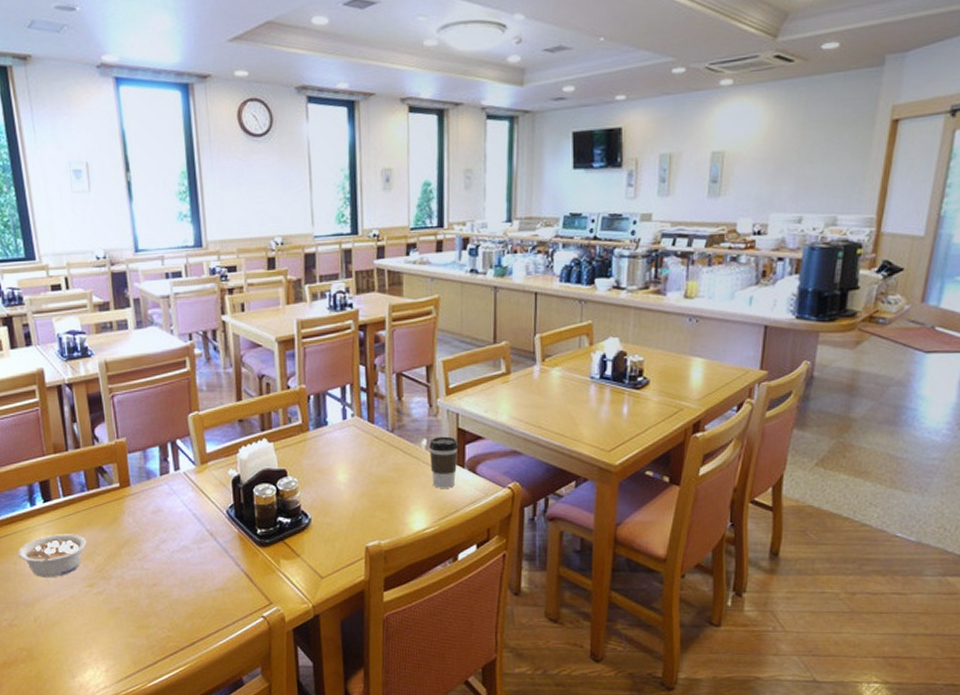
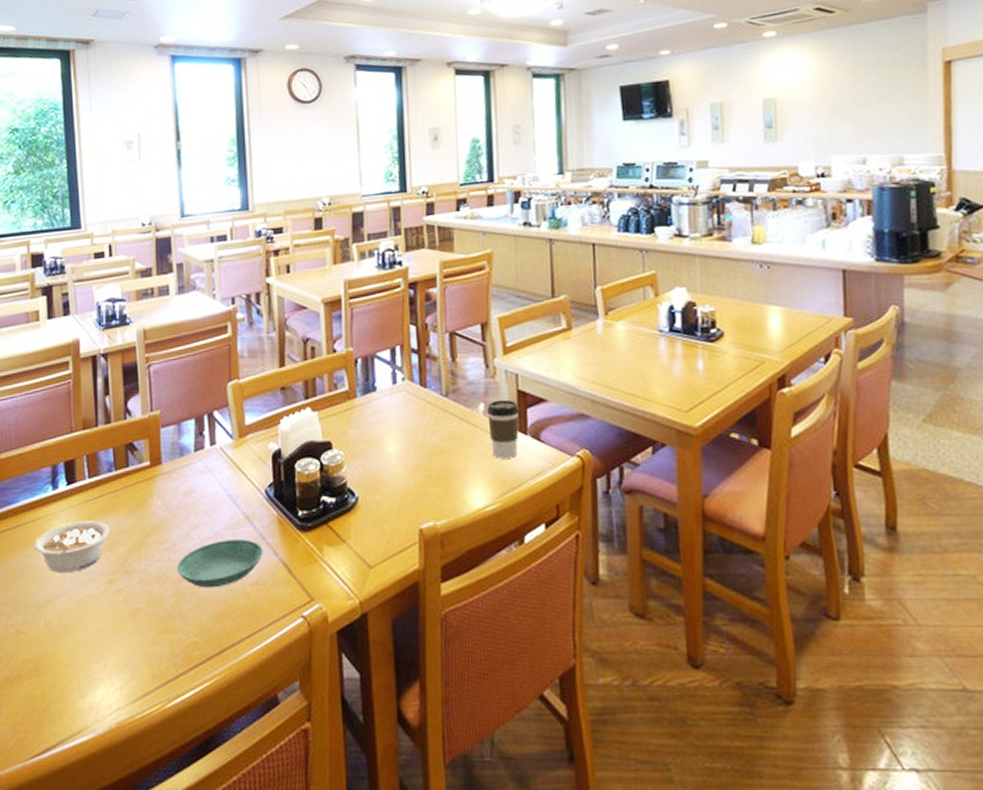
saucer: none [149,552,227,592] -> present [176,539,263,588]

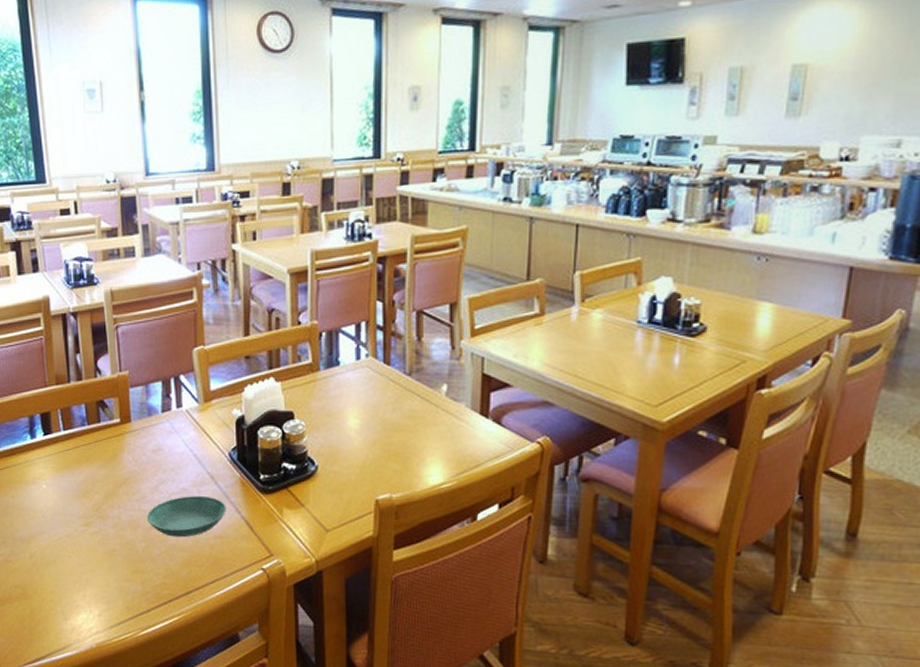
legume: present [34,521,110,573] -> none [16,469,85,514]
coffee cup: present [487,399,520,459] -> none [450,382,483,440]

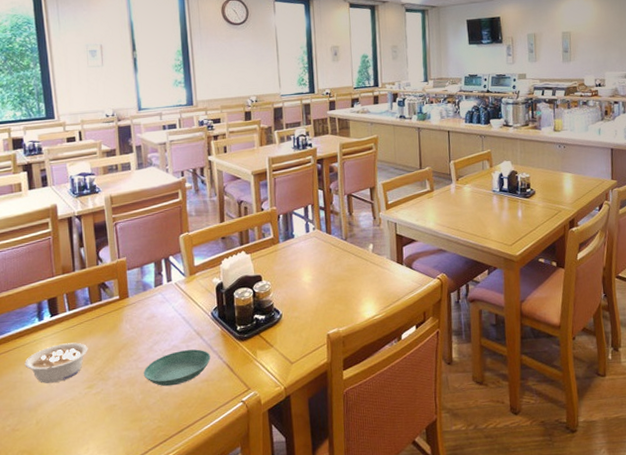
legume: none [16,469,85,514] -> present [25,342,88,384]

